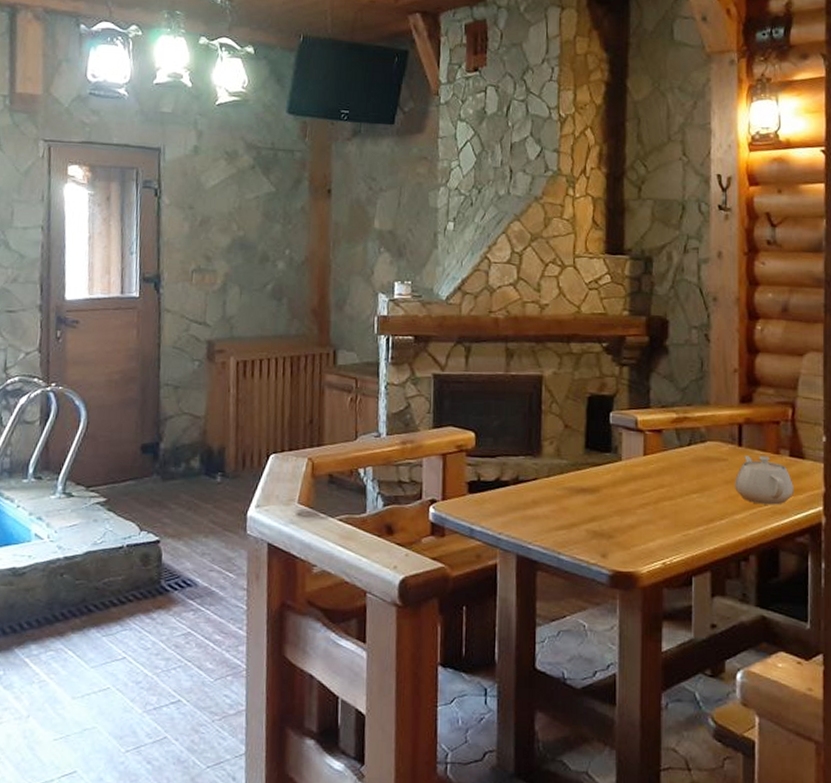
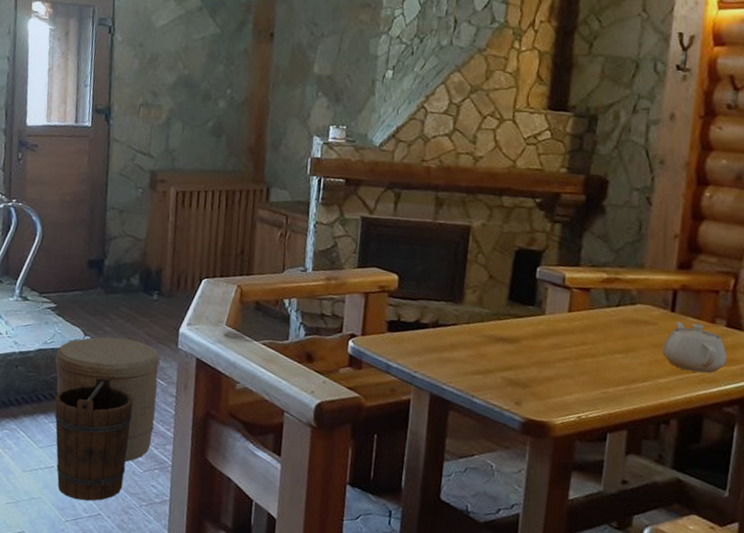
woven basket: none [107,529,227,671] -> present [55,337,160,462]
wooden bucket: none [107,576,200,724] -> present [54,376,134,501]

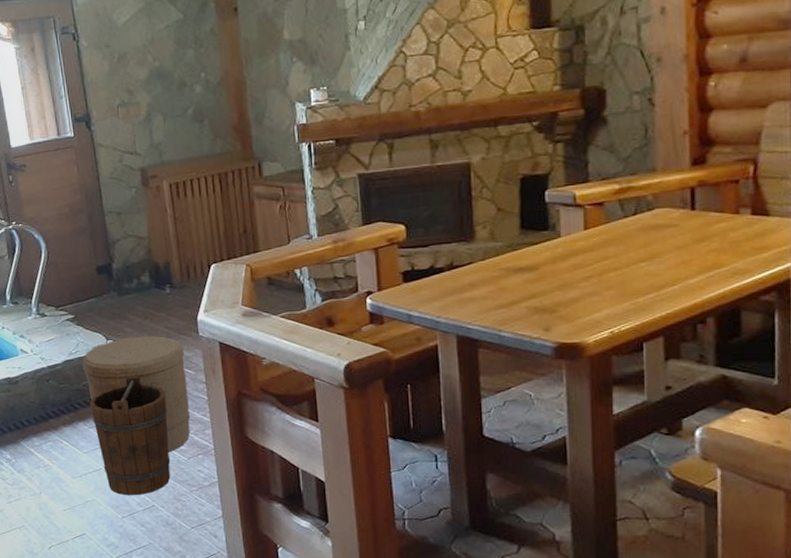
teapot: present [662,322,728,374] -> none [688,216,758,267]

